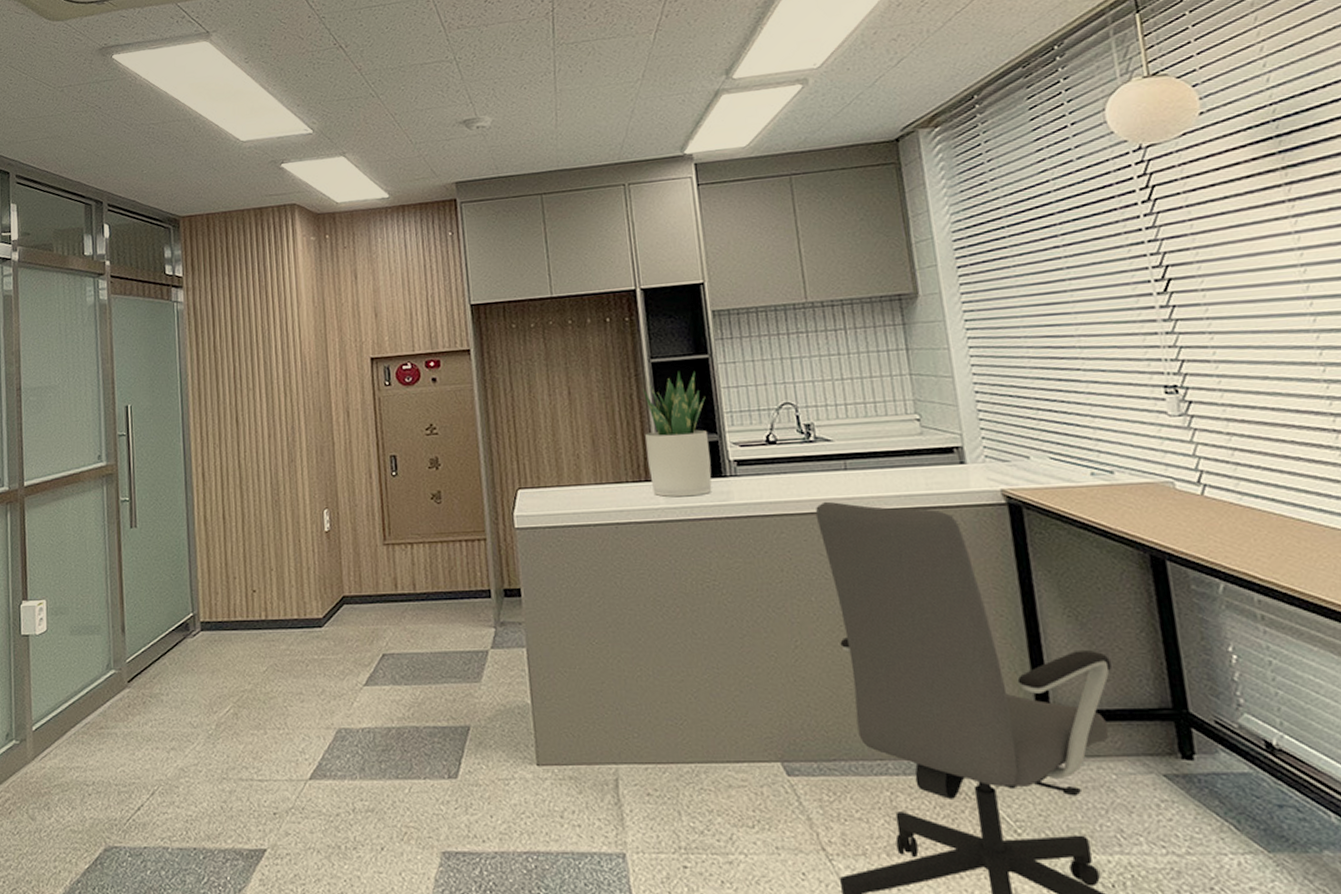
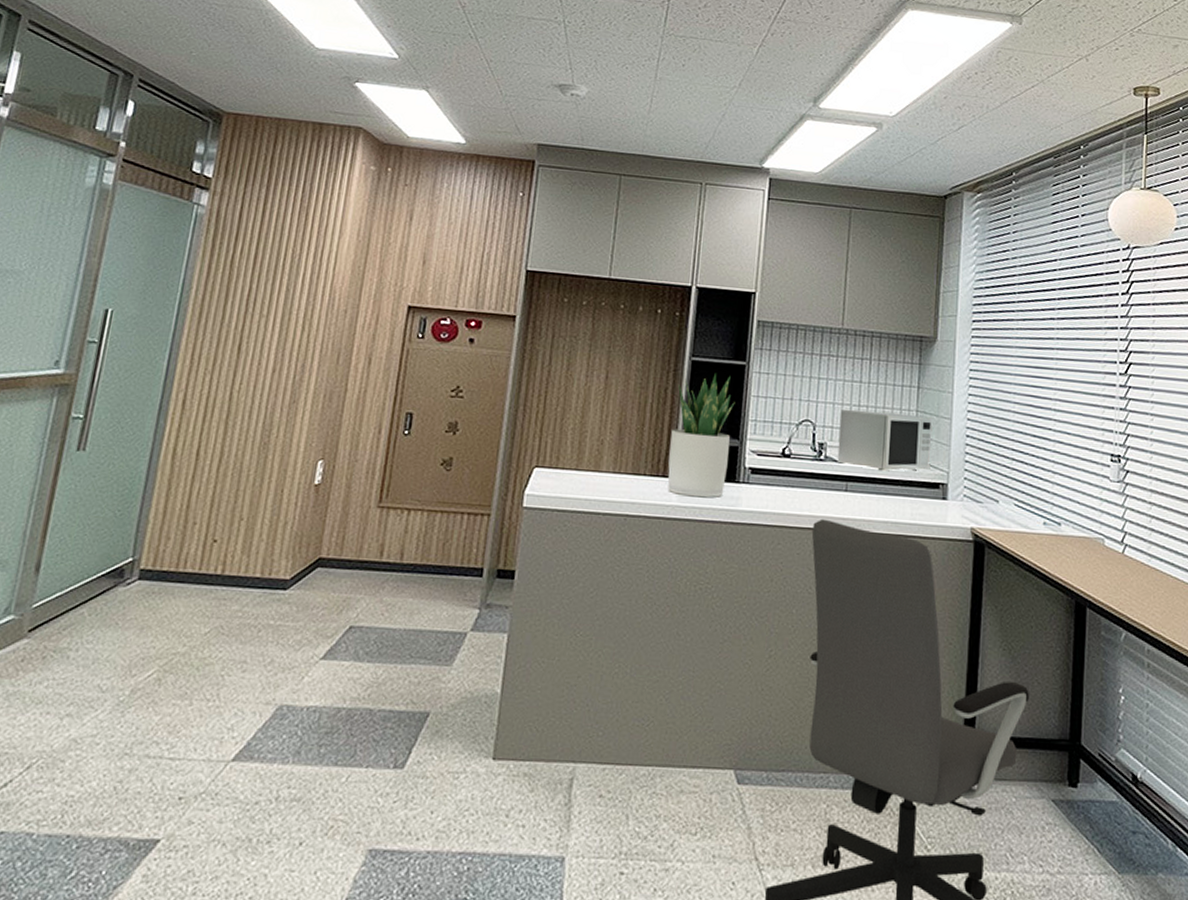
microwave: none [822,378,939,444] -> present [837,409,933,471]

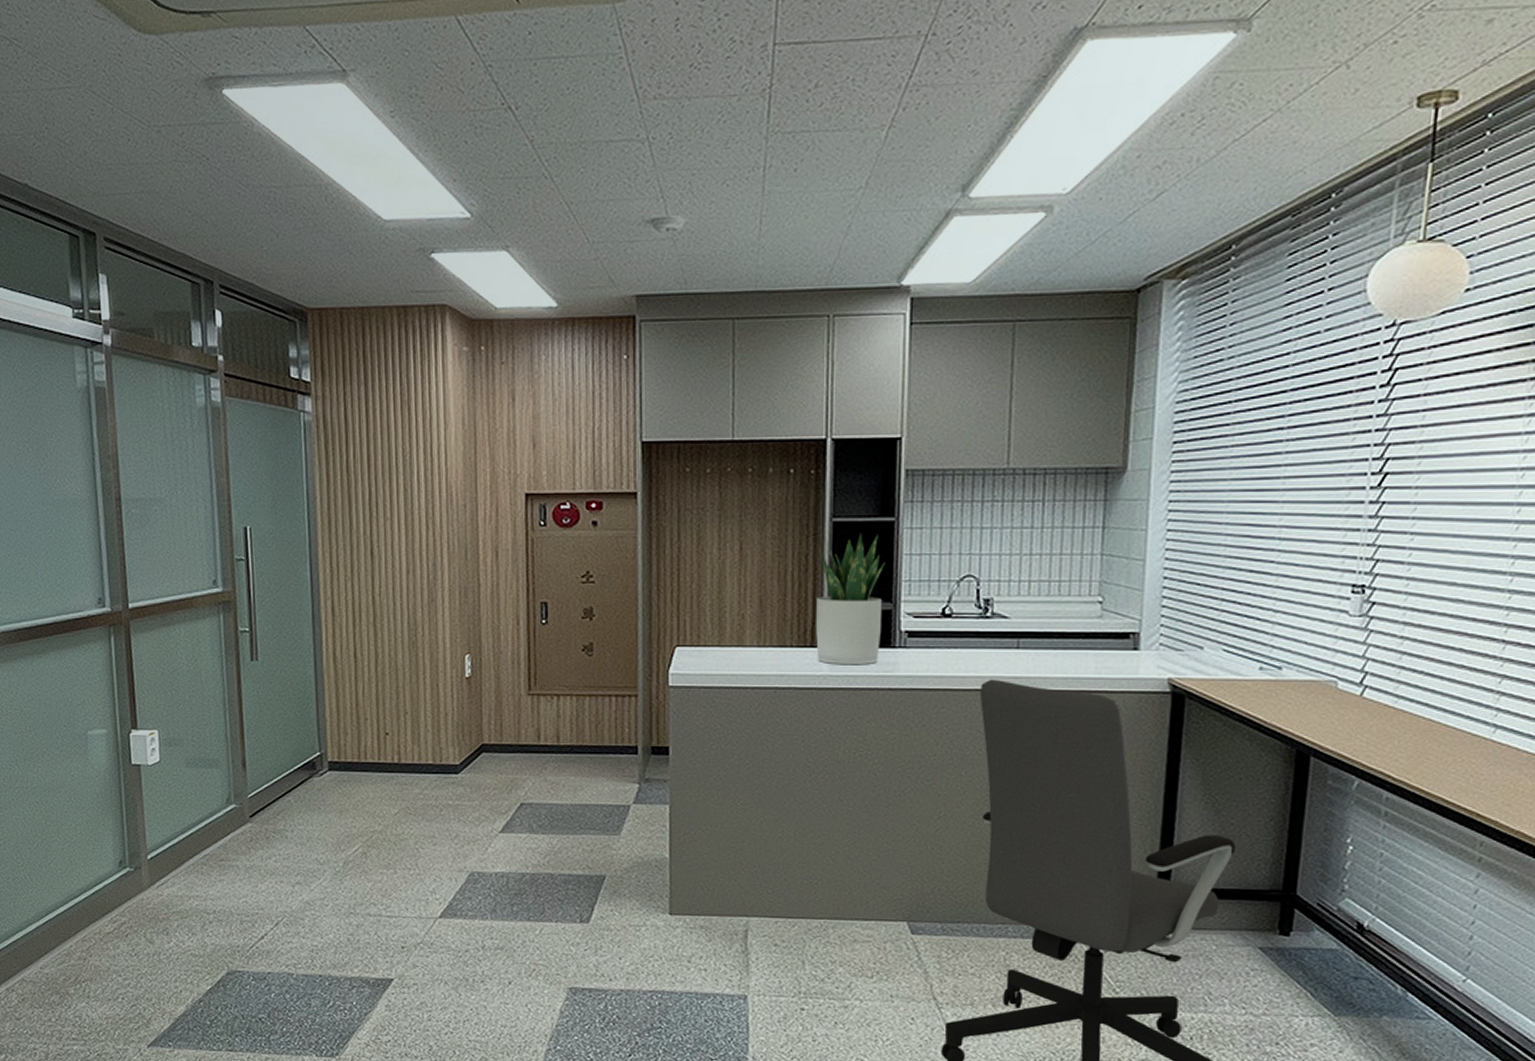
microwave: present [837,409,933,471] -> none [1006,559,1122,624]

